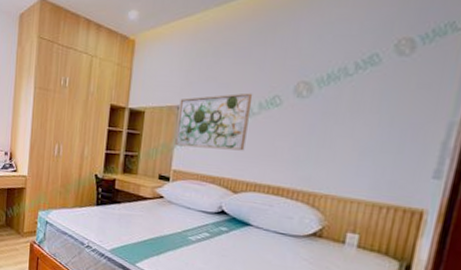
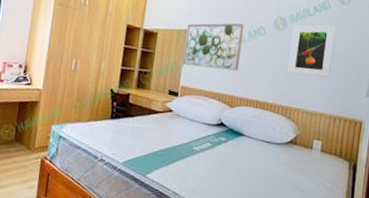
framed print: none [312,86,388,155] -> present [287,25,336,77]

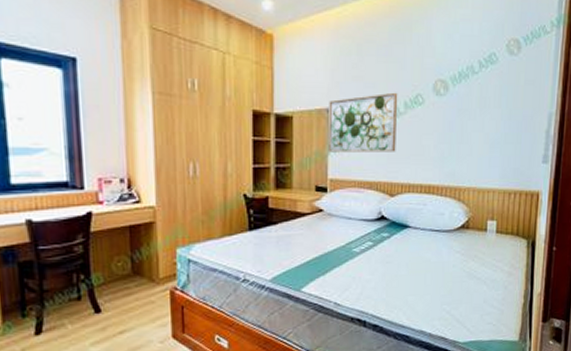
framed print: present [287,25,336,77] -> none [453,83,505,147]

